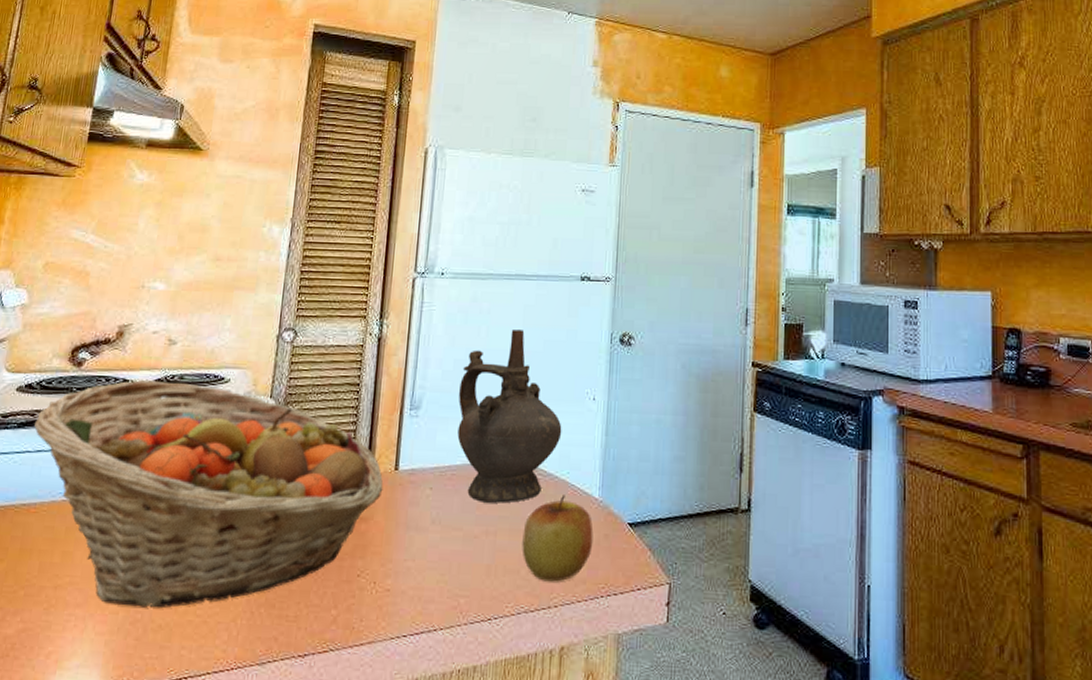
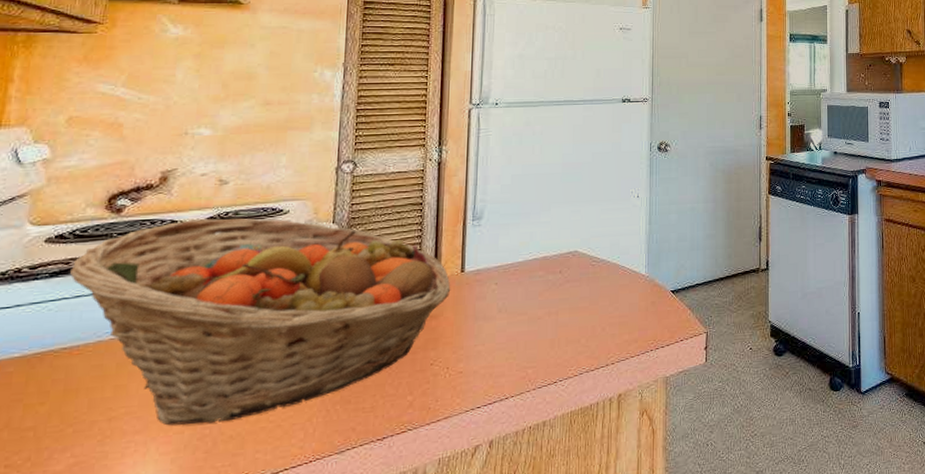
ceremonial vessel: present [457,329,562,504] -> none [517,146,612,290]
apple: present [522,495,594,582] -> none [581,275,642,345]

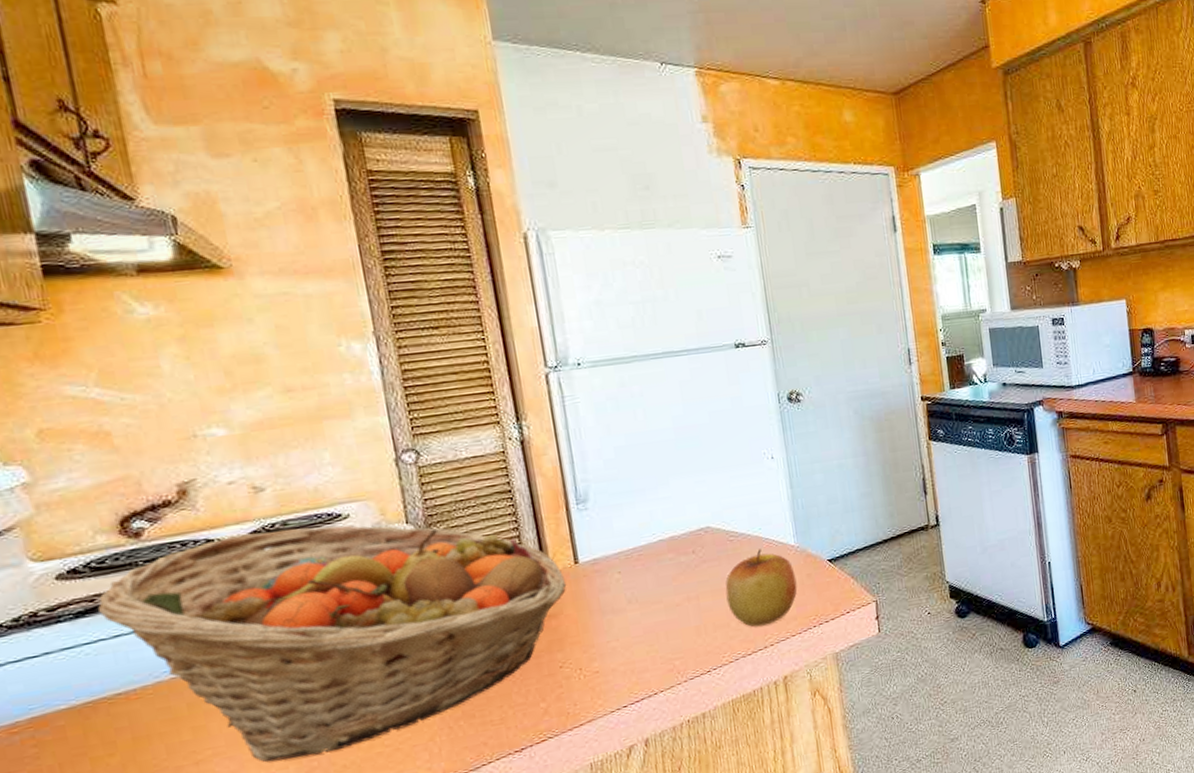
apple: none [581,275,642,345] -> present [725,549,798,627]

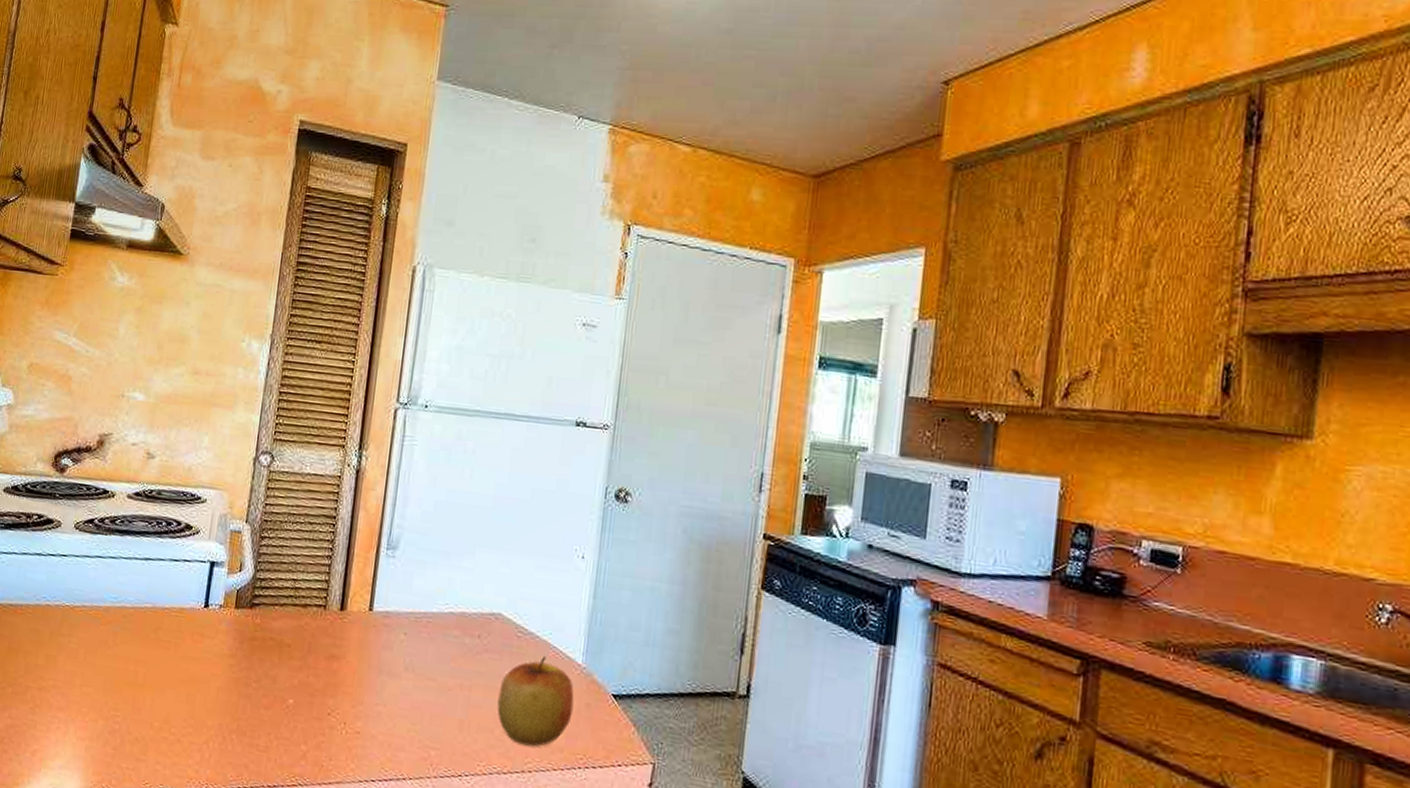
fruit basket: present [98,525,567,763] -> none [20,492,357,722]

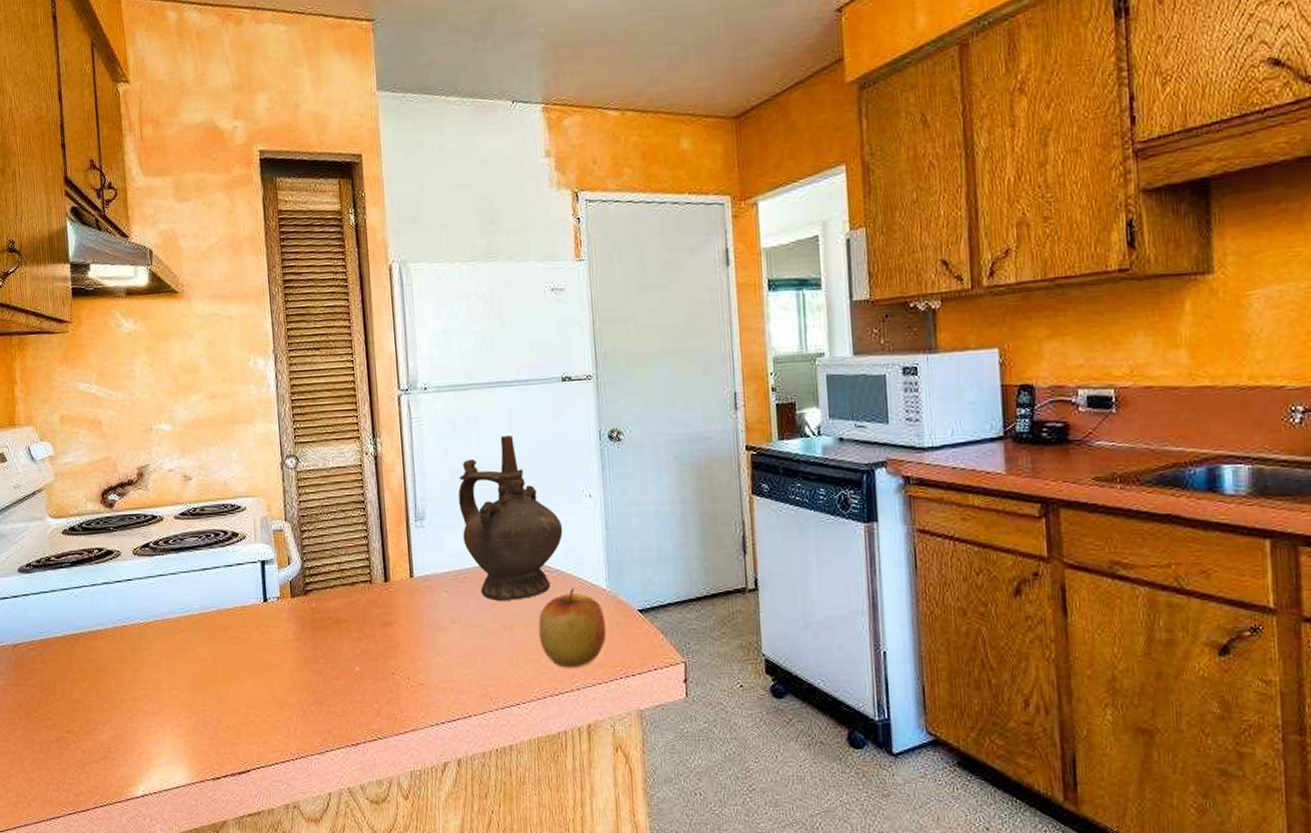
ceremonial vessel: none [435,473,547,659] -> present [458,436,563,601]

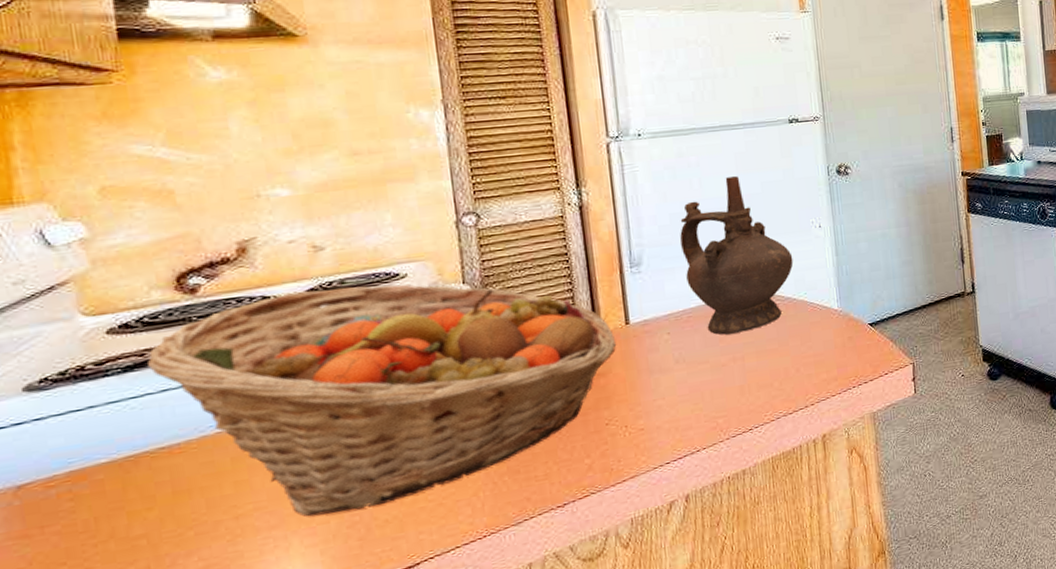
fruit basket: none [84,514,403,712] -> present [148,284,617,517]
apple: present [538,588,607,668] -> none [770,312,839,387]

